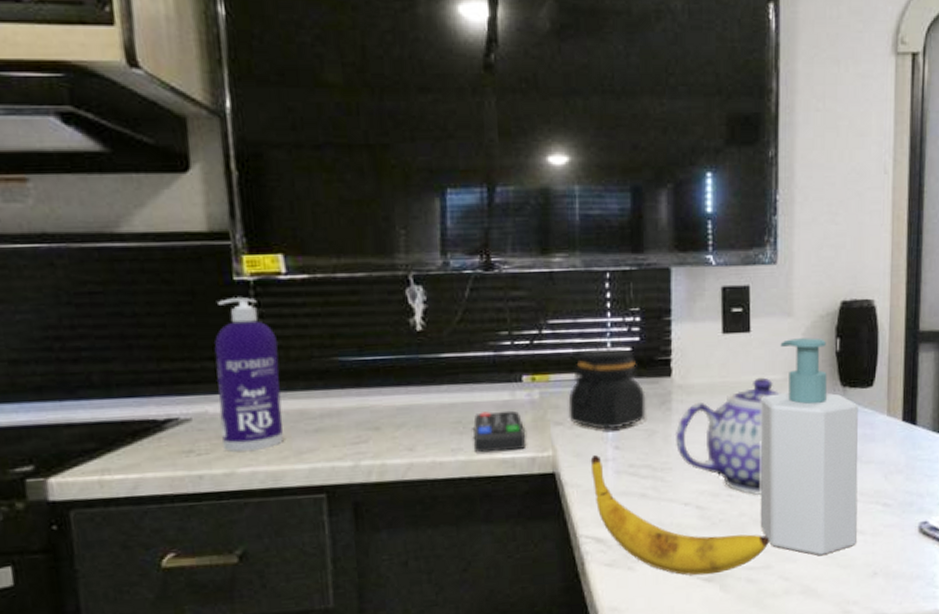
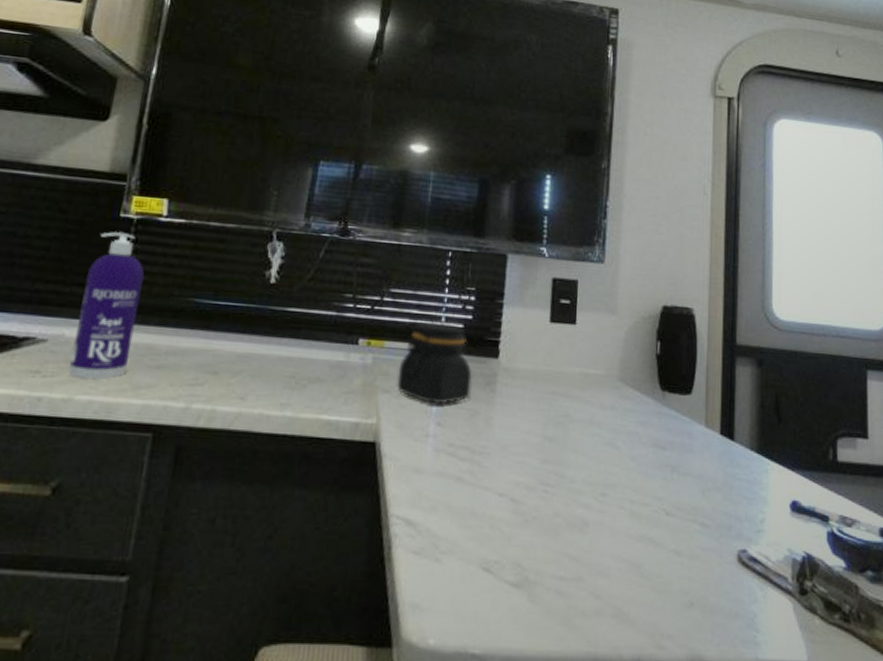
remote control: present [473,410,526,453] -> none [301,370,354,414]
banana: present [590,455,769,576] -> none [410,429,583,580]
teapot: present [675,377,781,495] -> none [496,370,602,495]
soap bottle: present [760,338,858,556] -> none [575,336,677,575]

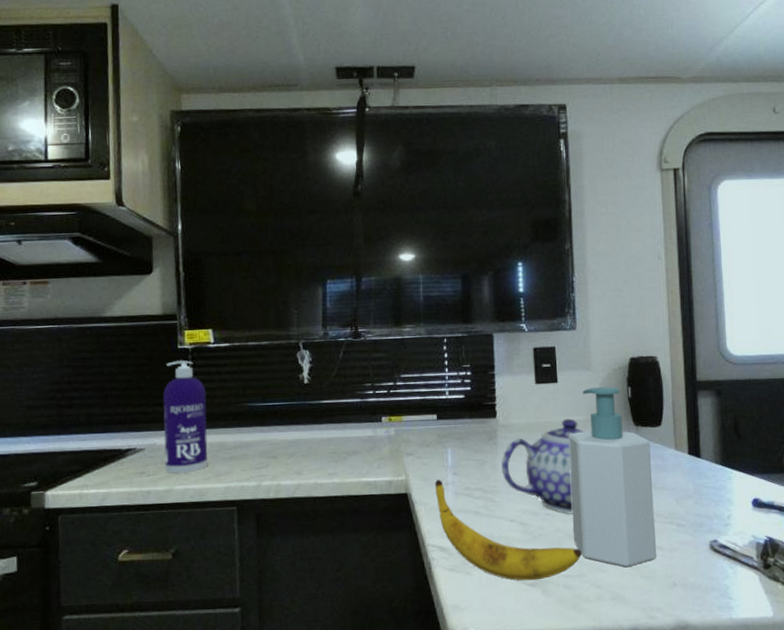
jar: present [396,321,473,405] -> none [417,396,477,459]
banana: none [410,429,583,580] -> present [434,480,582,581]
teapot: none [496,370,602,495] -> present [500,418,585,514]
soap bottle: none [575,336,677,575] -> present [568,387,656,568]

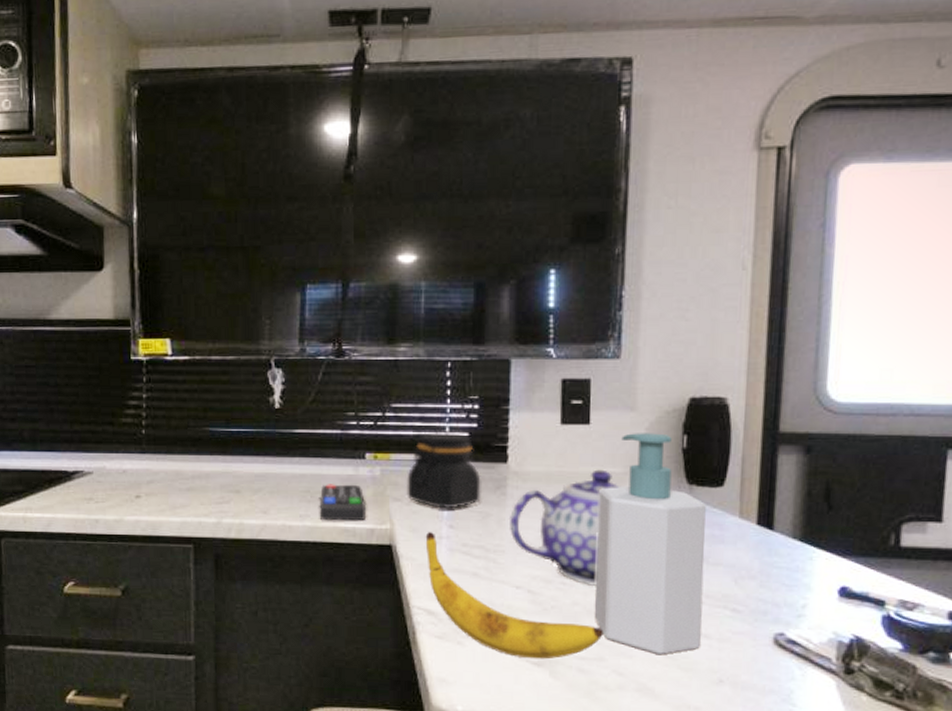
spray bottle: present [162,360,208,474] -> none [113,374,162,503]
remote control: none [345,444,385,477] -> present [319,484,367,521]
jar: none [417,396,477,459] -> present [407,433,481,509]

